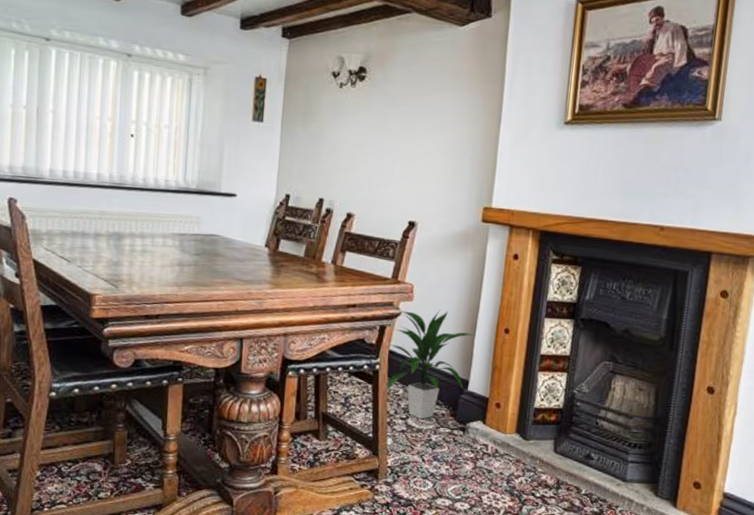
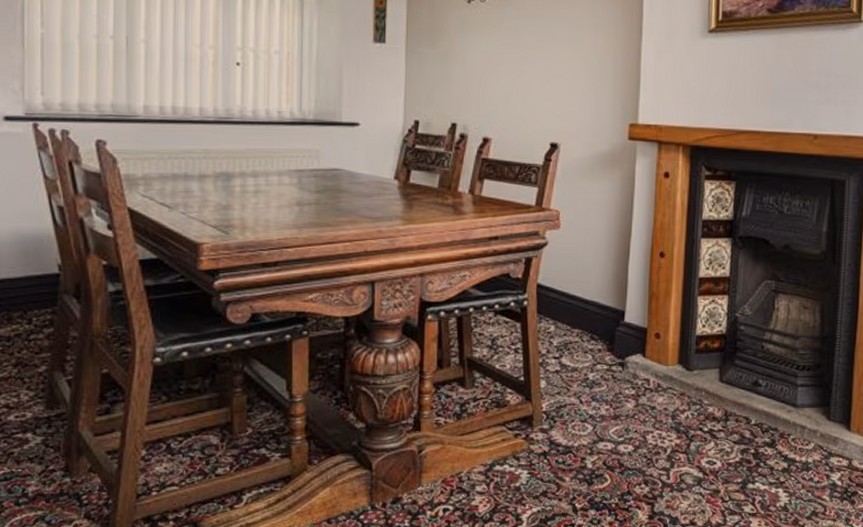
indoor plant: present [386,309,475,420] -> none [535,236,629,357]

